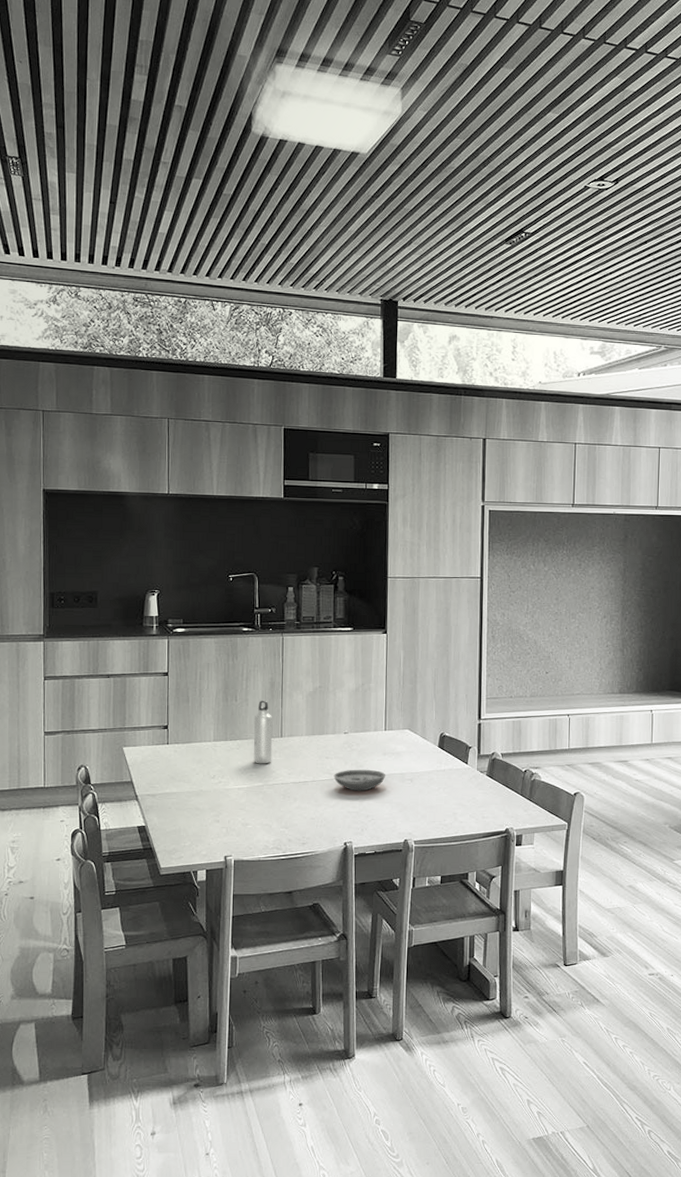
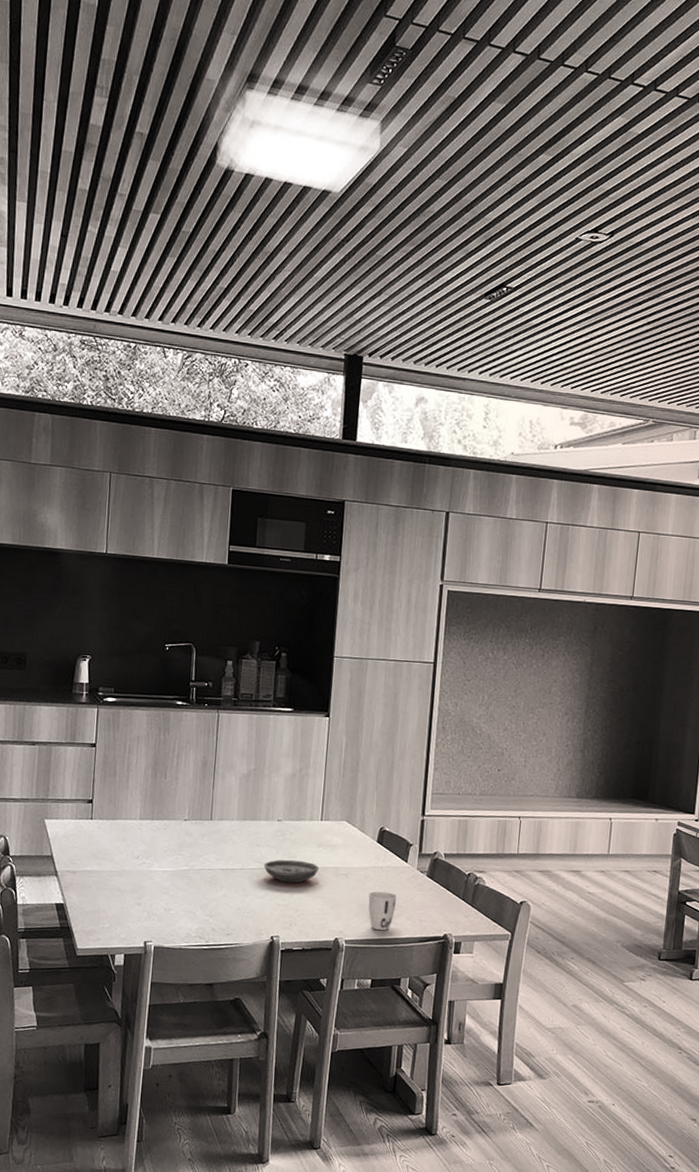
water bottle: present [254,700,273,764] -> none [180,779,203,848]
cup: none [433,793,459,830] -> present [368,891,396,931]

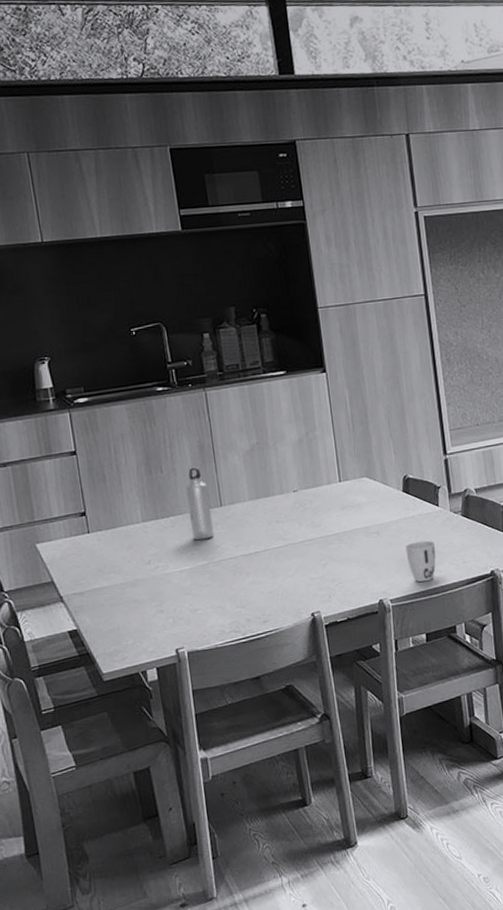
water bottle: none [180,779,203,848] -> present [186,467,215,541]
decorative bowl: present [263,859,320,884] -> none [288,528,349,555]

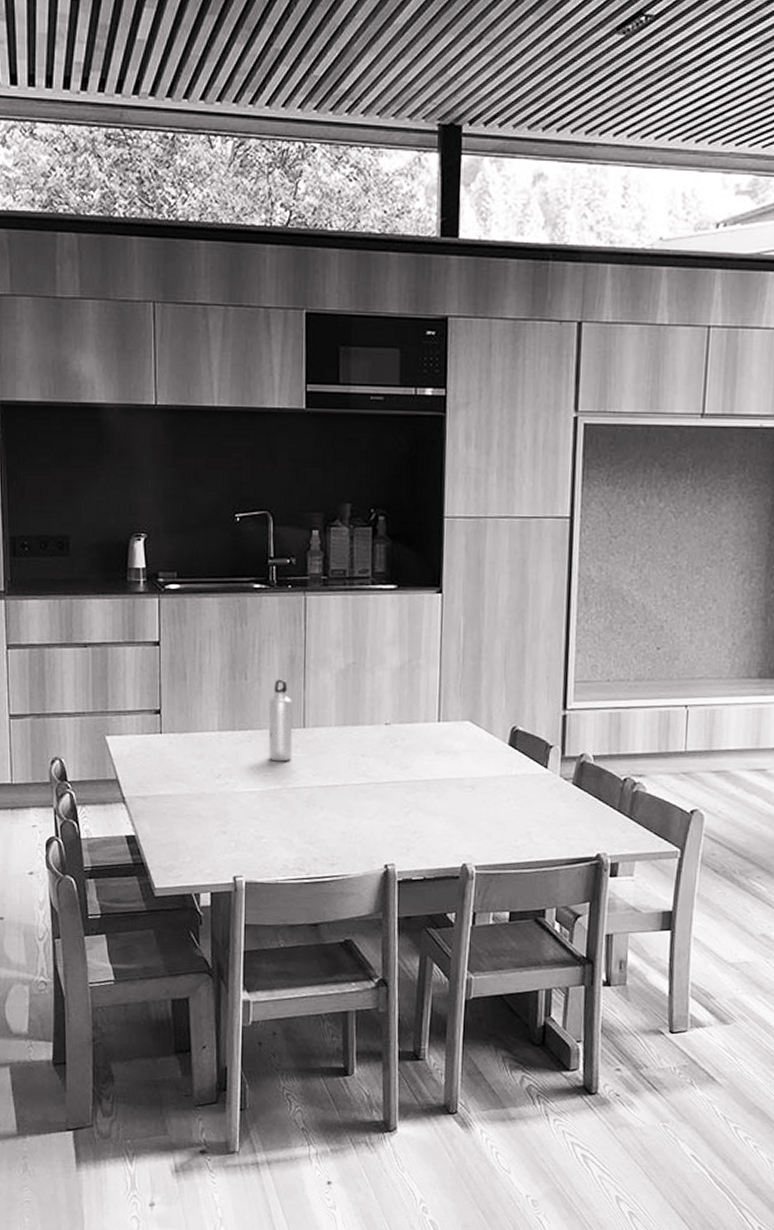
cup: present [405,540,436,582] -> none [501,805,536,853]

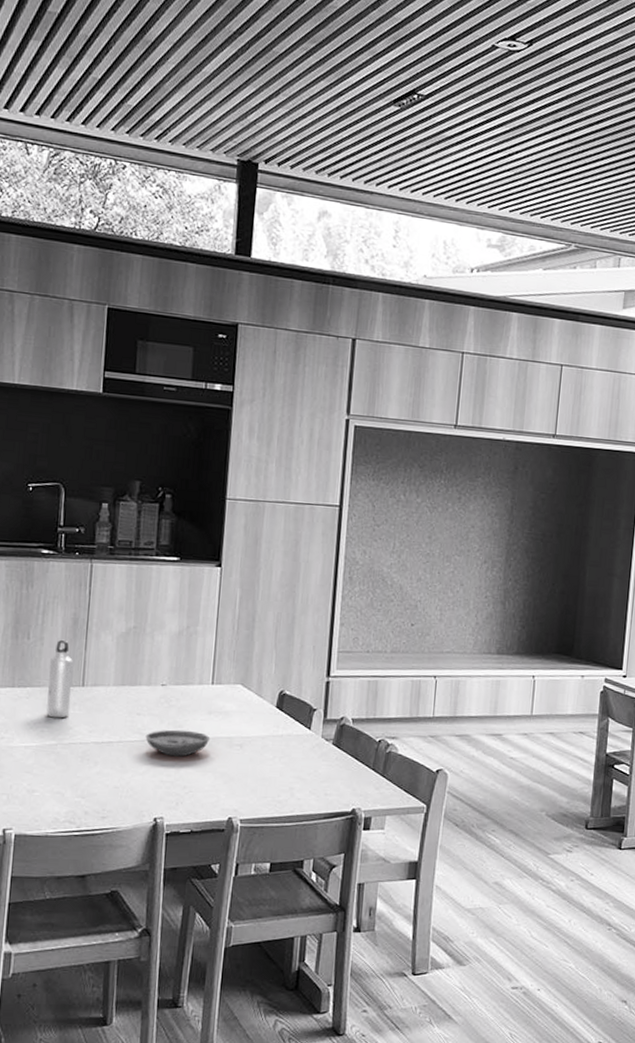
decorative bowl: none [371,771,440,800] -> present [145,729,211,757]

